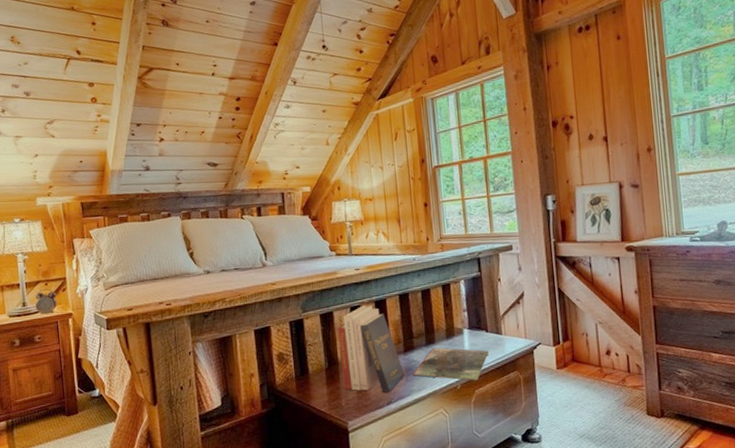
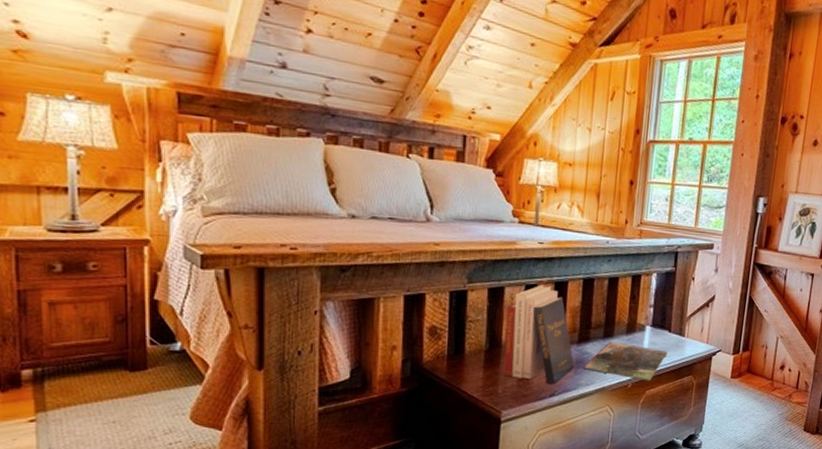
alarm clock: present [35,288,58,316] -> none [92,200,128,237]

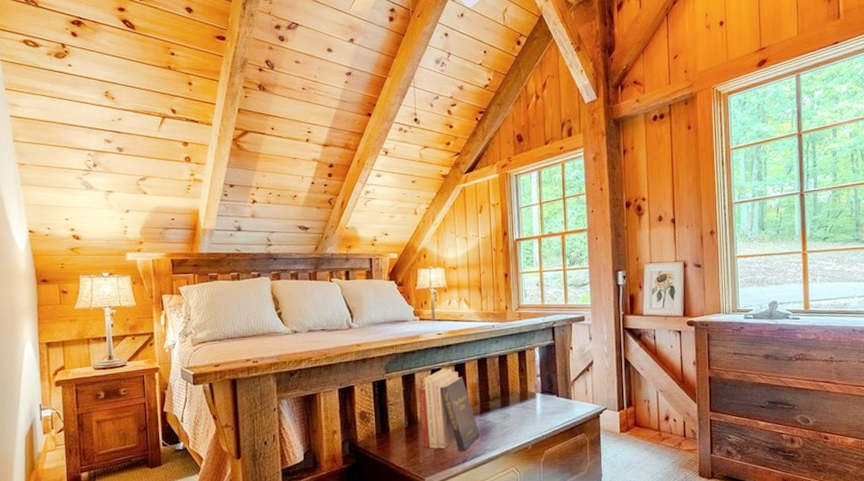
magazine: present [583,342,667,381] -> none [487,410,559,442]

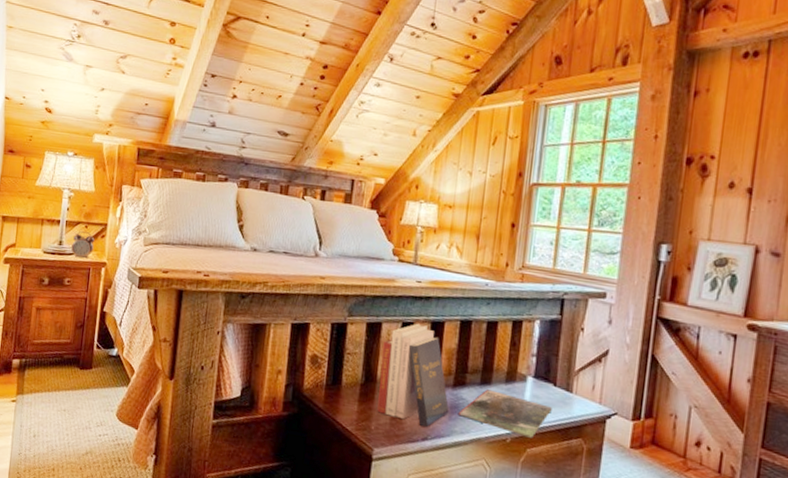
alarm clock: none [122,342,144,369] -> present [71,231,95,259]
magazine: none [487,410,559,442] -> present [458,389,552,438]

